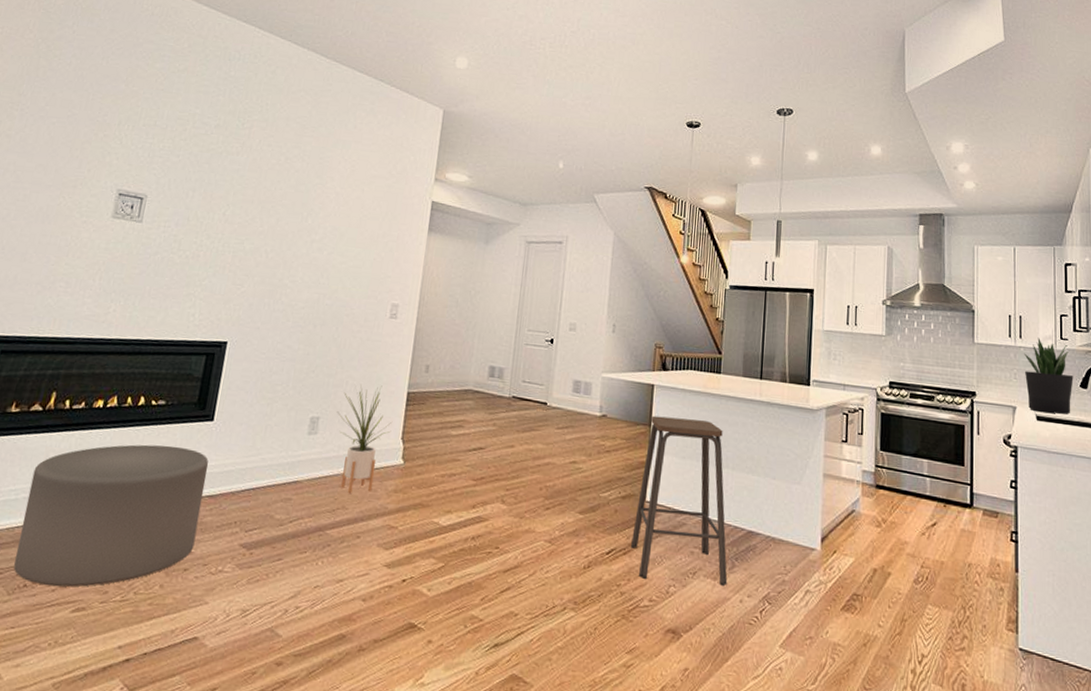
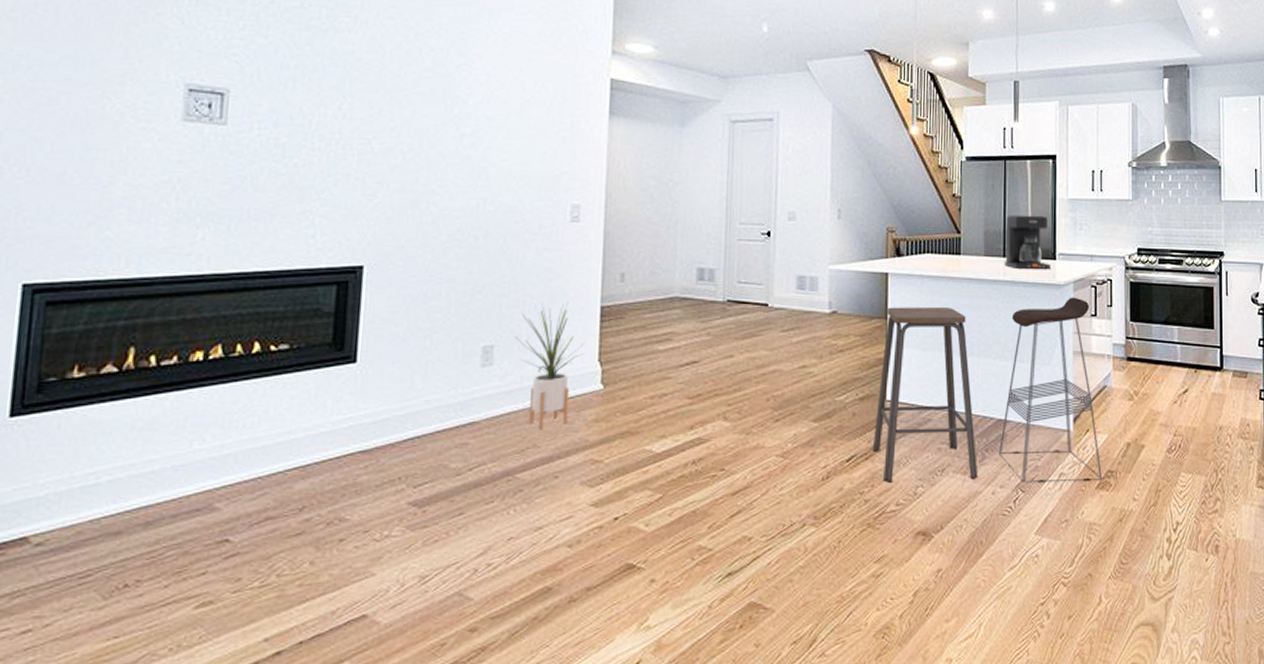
pouf: present [14,444,209,587] -> none [107,397,357,581]
bar stool: none [748,422,848,602] -> present [999,297,1102,483]
coffee maker: none [761,341,805,395] -> present [1005,214,1051,270]

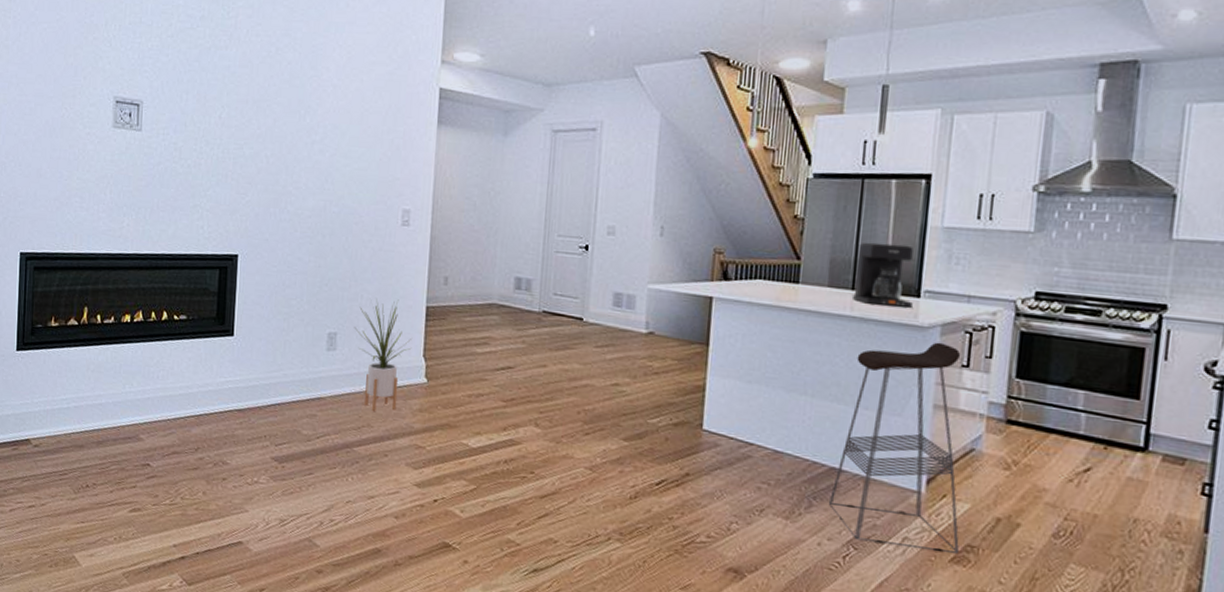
bar stool: present [873,307,978,483] -> none [685,333,803,526]

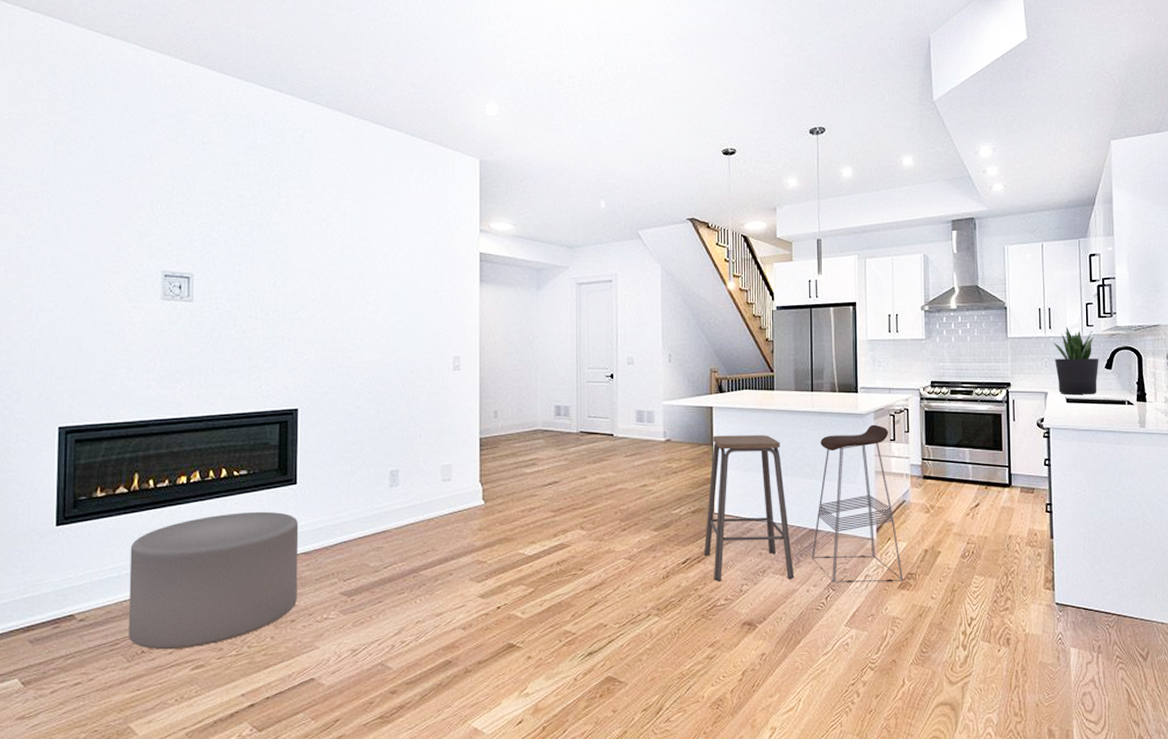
pouf: none [76,358,234,490] -> present [128,511,299,649]
house plant: present [354,299,411,412] -> none [414,434,468,537]
bar stool: none [685,333,803,526] -> present [704,435,794,581]
coffee maker: present [853,242,914,309] -> none [813,355,853,402]

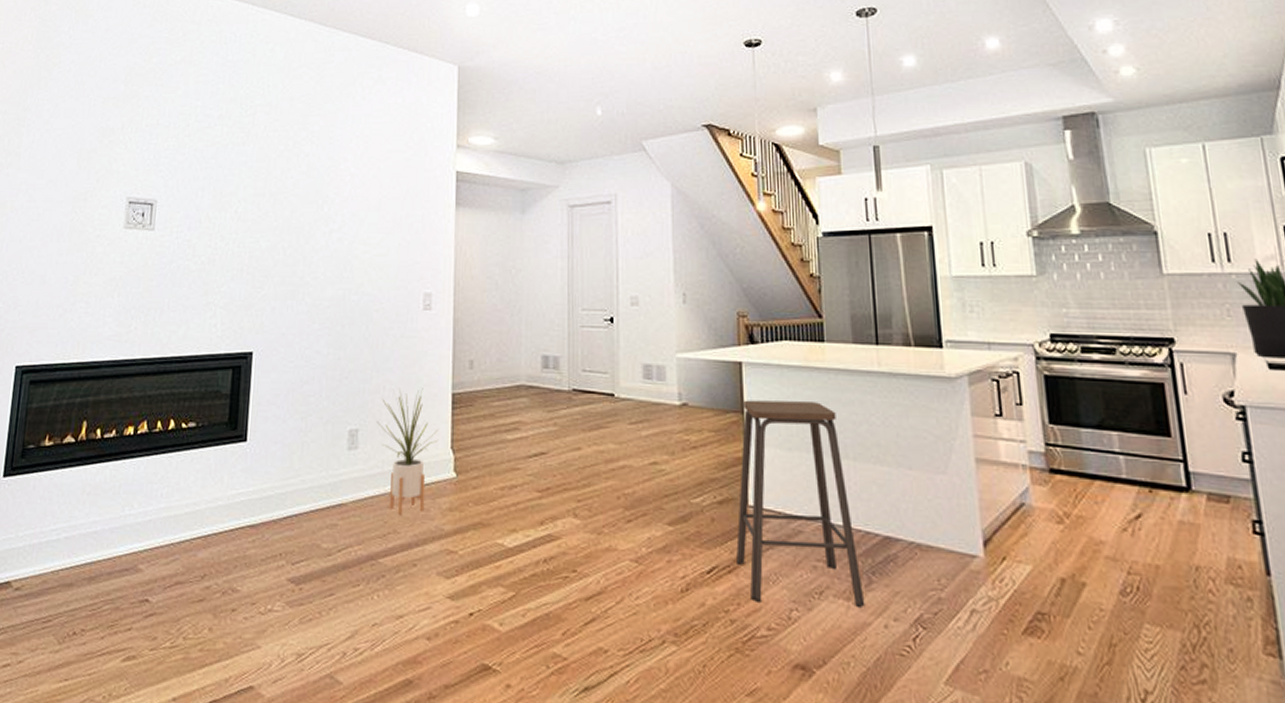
pouf: present [128,511,299,649] -> none [62,471,247,634]
house plant: none [414,434,468,537] -> present [376,388,438,516]
bar stool: present [812,424,903,583] -> none [889,392,1030,624]

